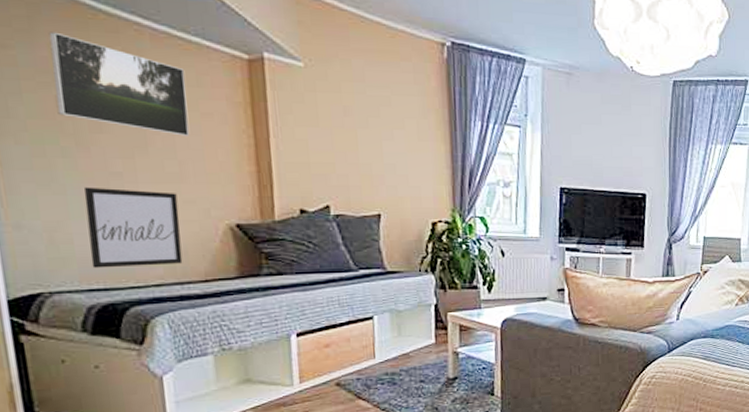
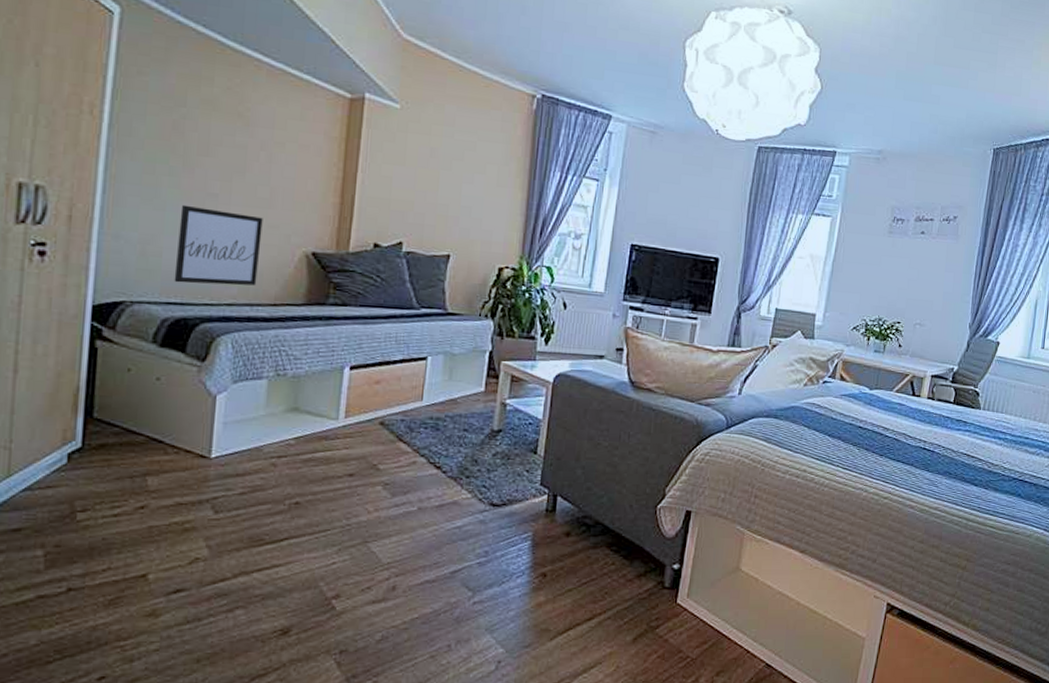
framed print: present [48,31,190,136] -> none [173,62,292,165]

